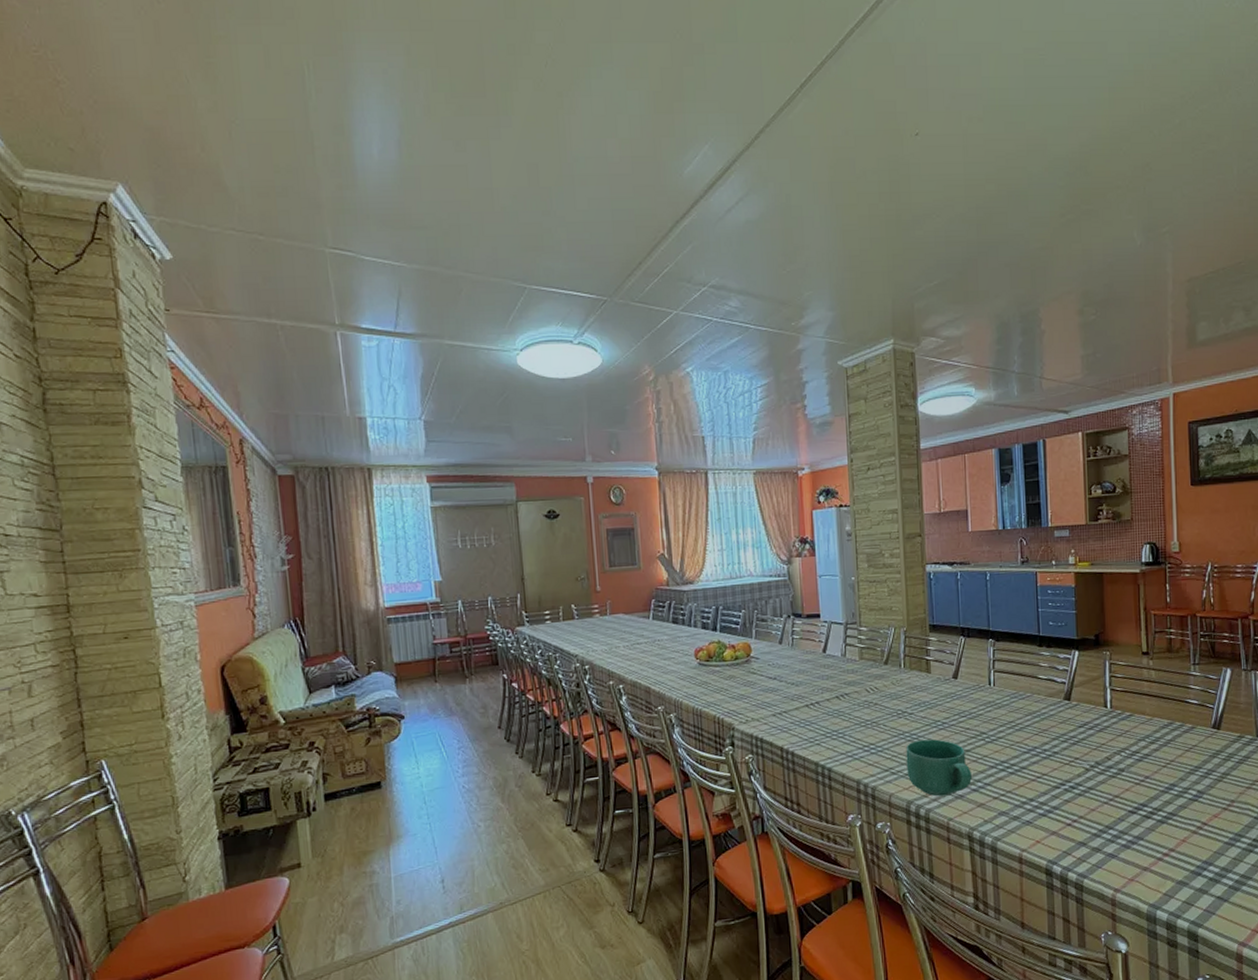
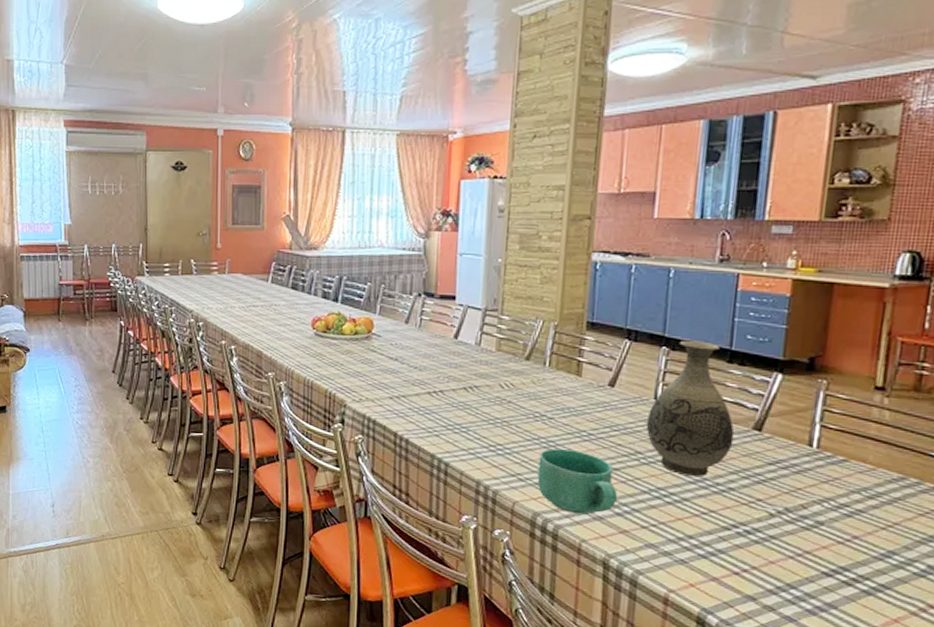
vase: none [985,631,1052,747] -> present [646,340,735,477]

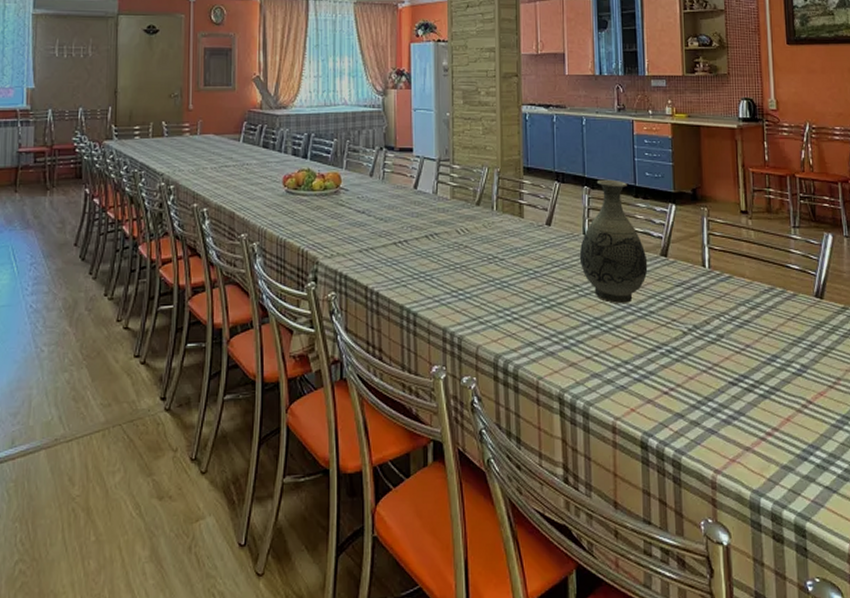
mug: present [537,449,617,515] -> none [495,289,563,352]

